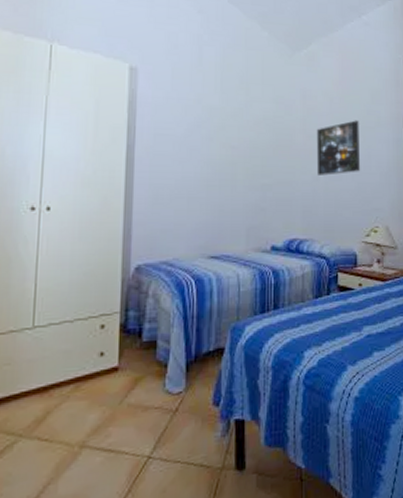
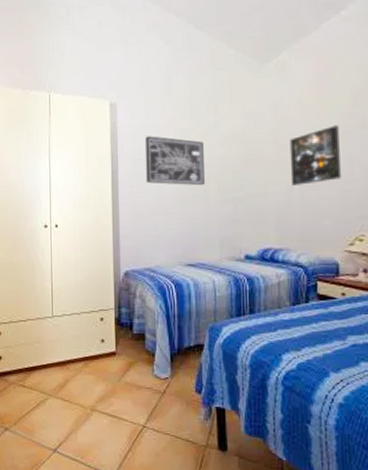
wall art: none [167,109,234,170] -> present [144,136,206,186]

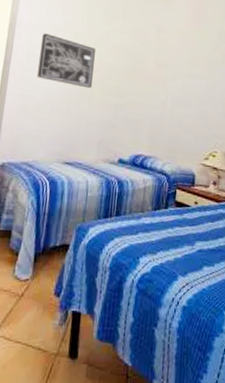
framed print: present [289,125,342,185] -> none [164,55,206,102]

